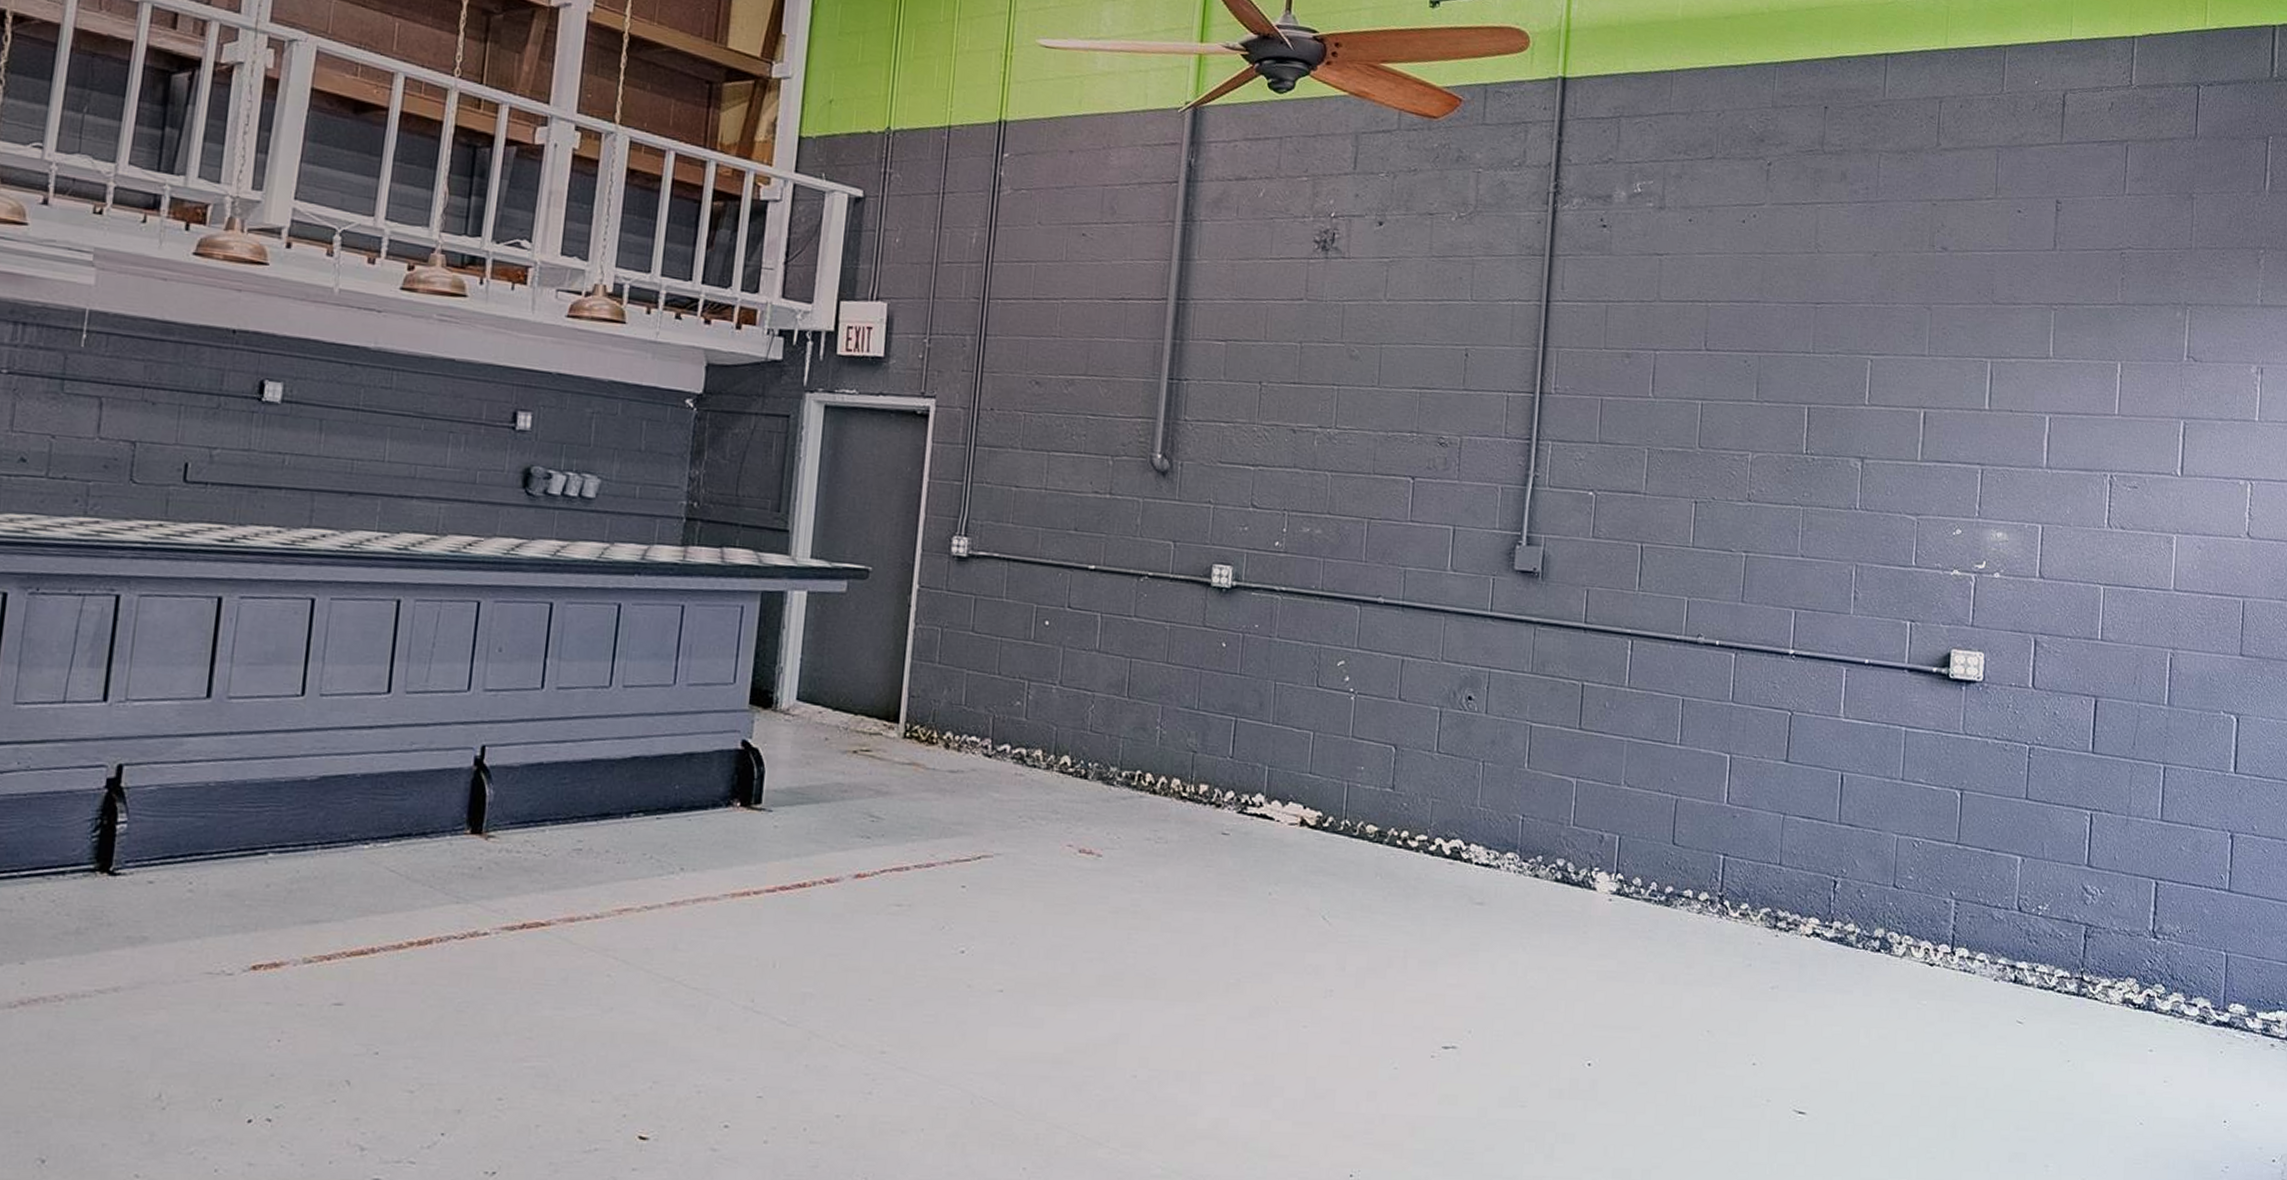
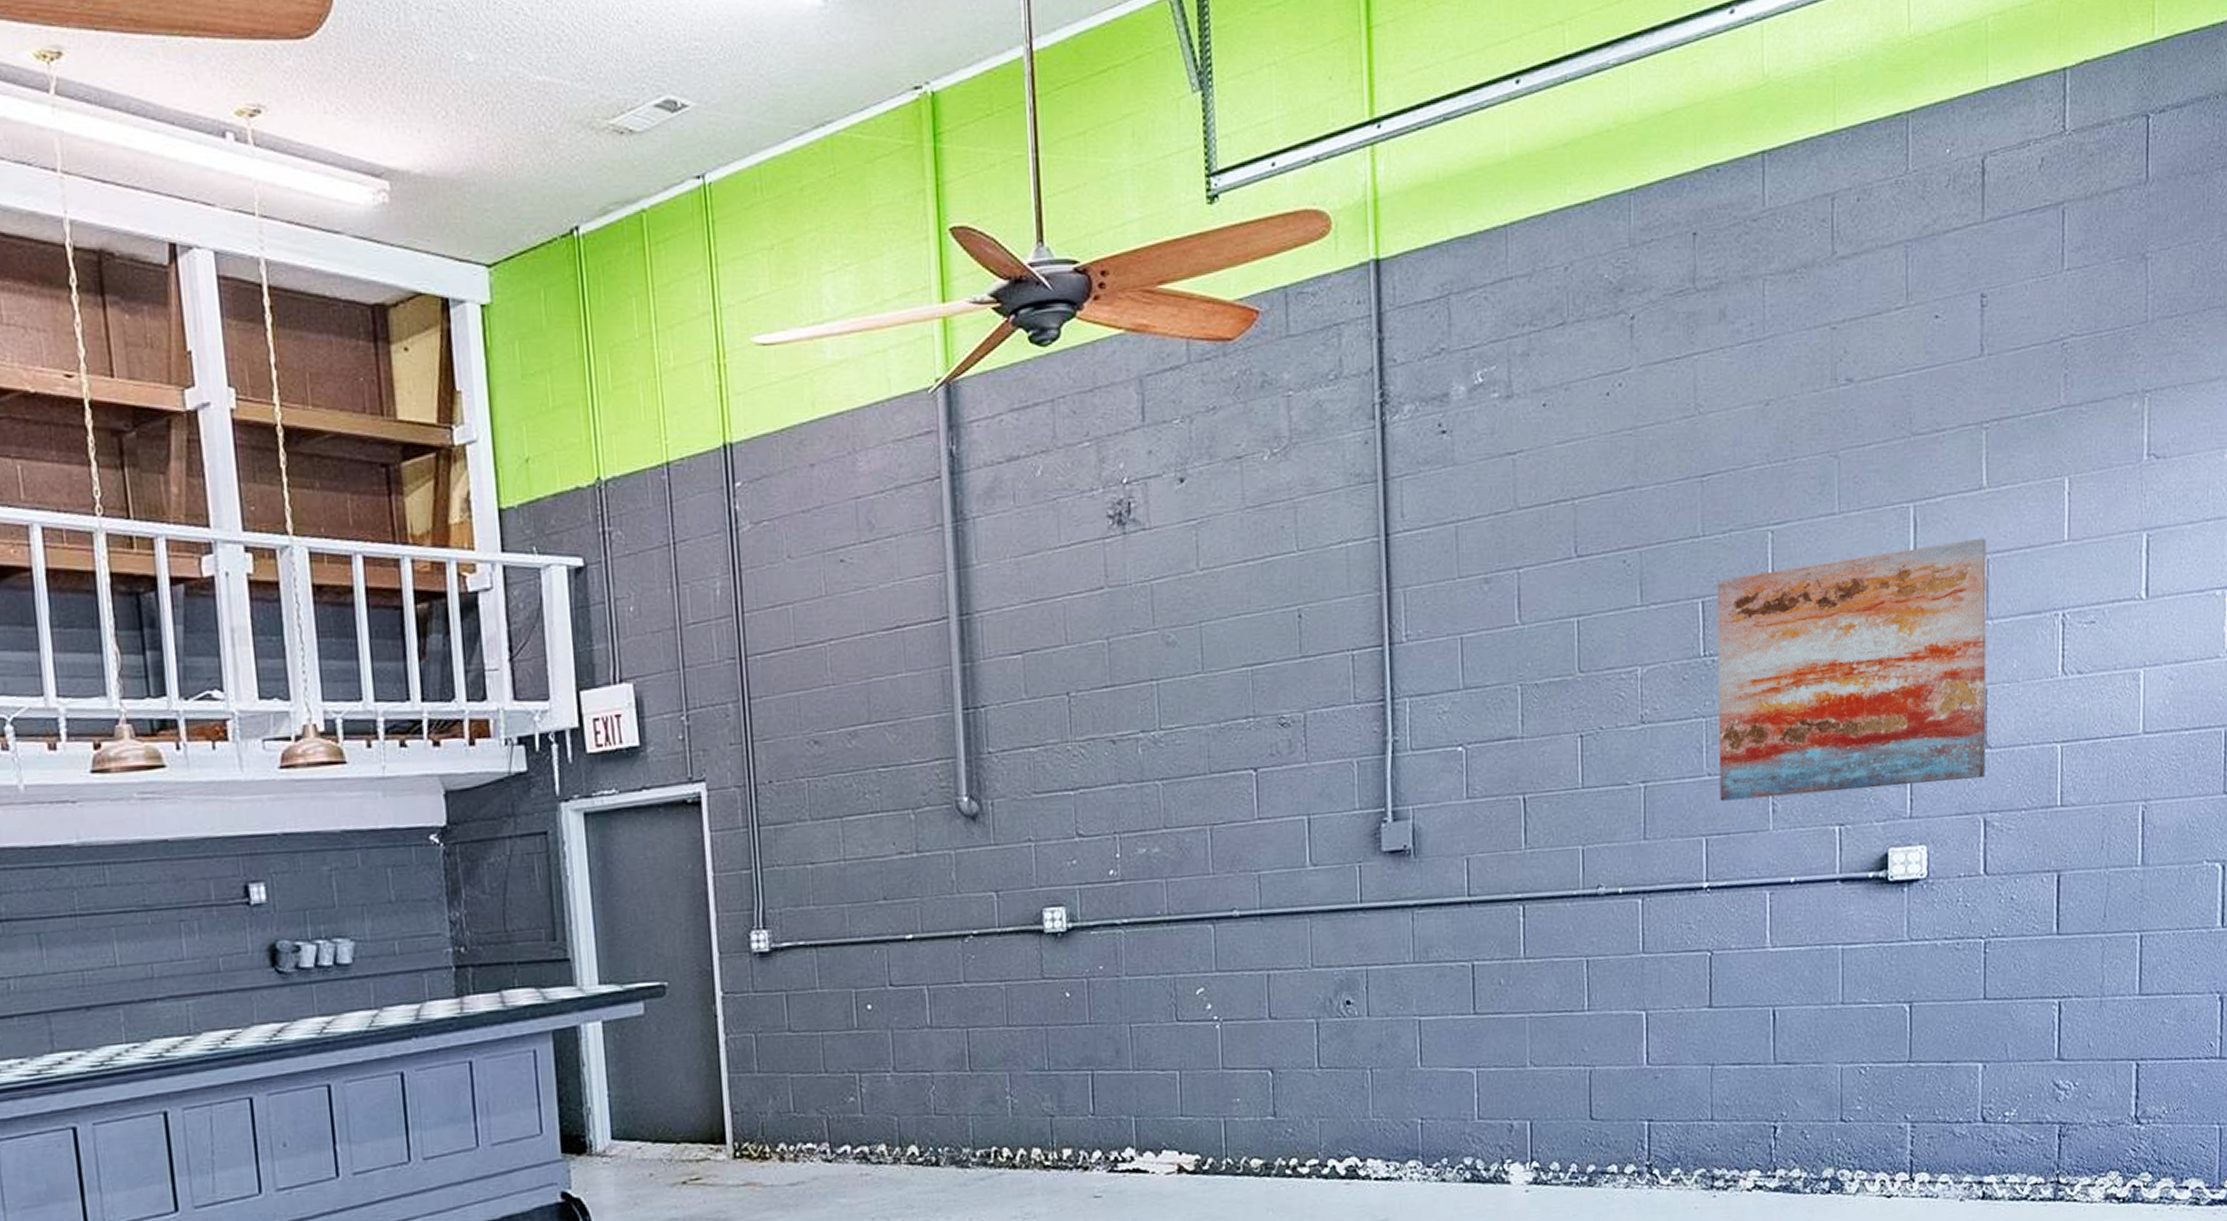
wall art: none [1810,392,2050,602] -> present [1717,538,1986,801]

